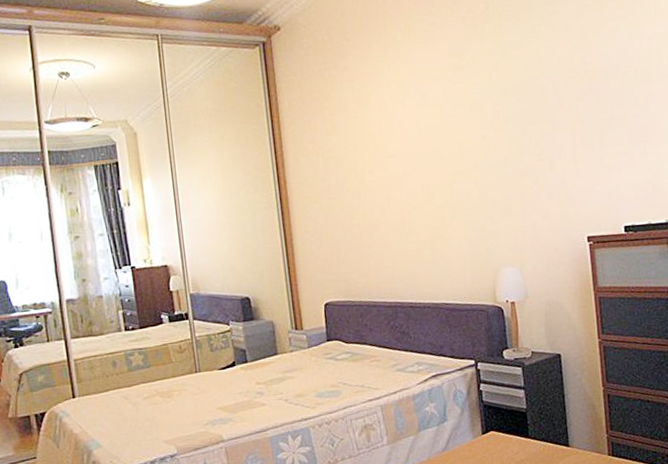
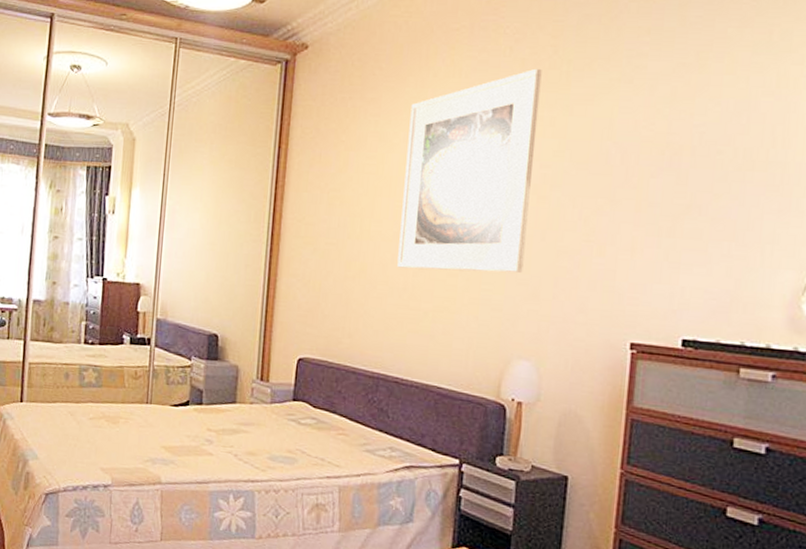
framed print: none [379,23,495,209] -> present [397,68,542,273]

